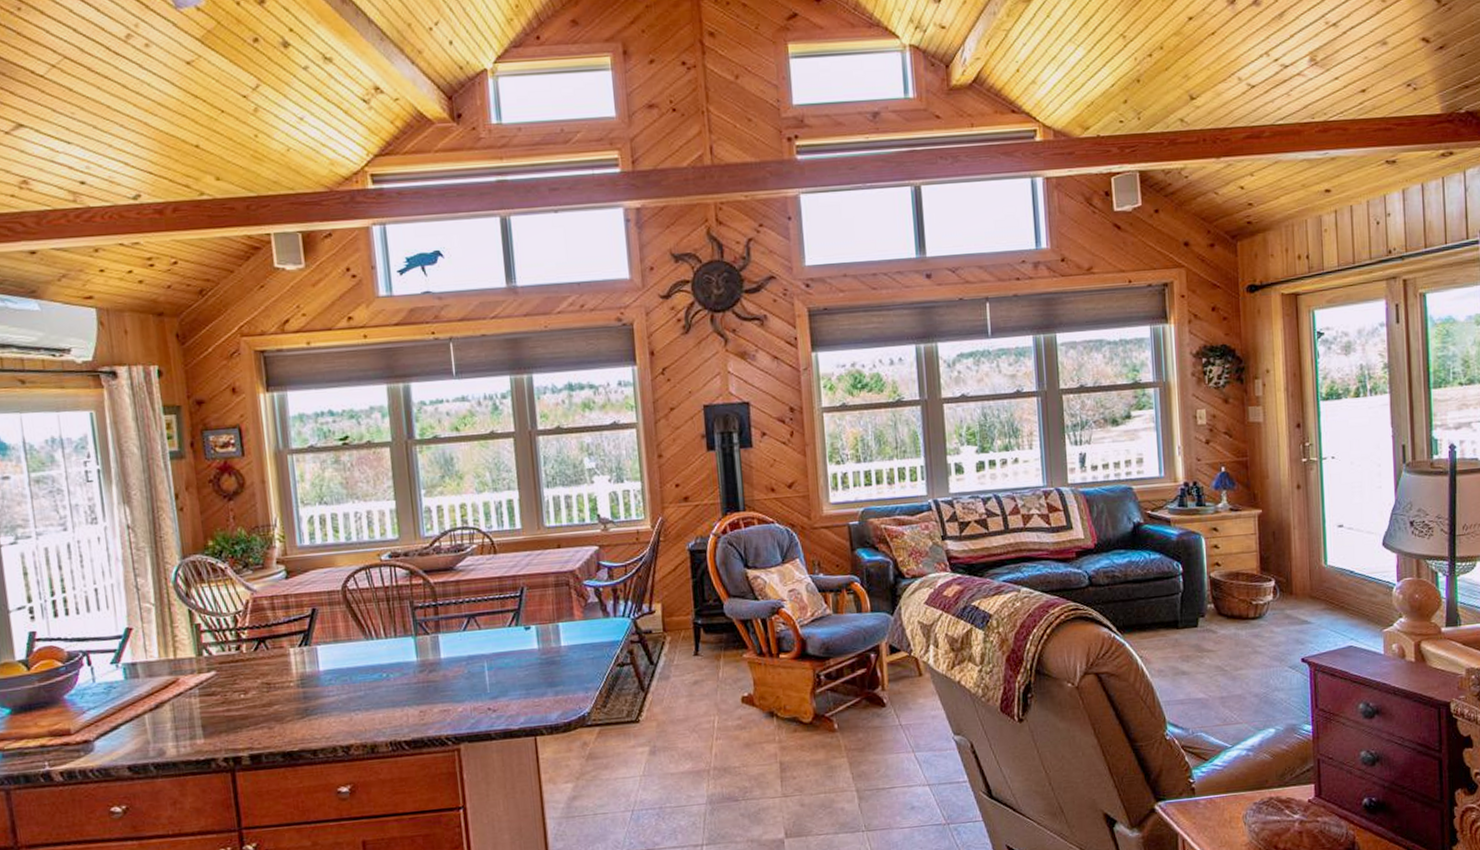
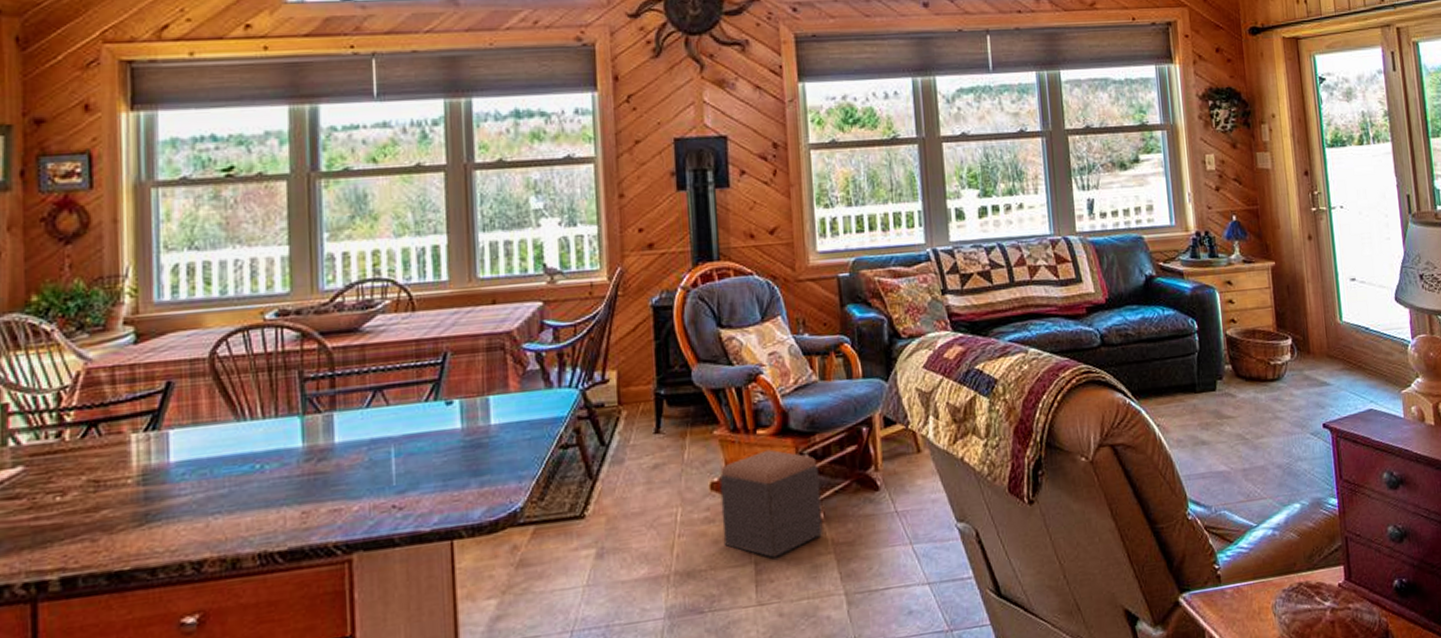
footstool: none [749,670,837,759] -> present [719,449,823,558]

